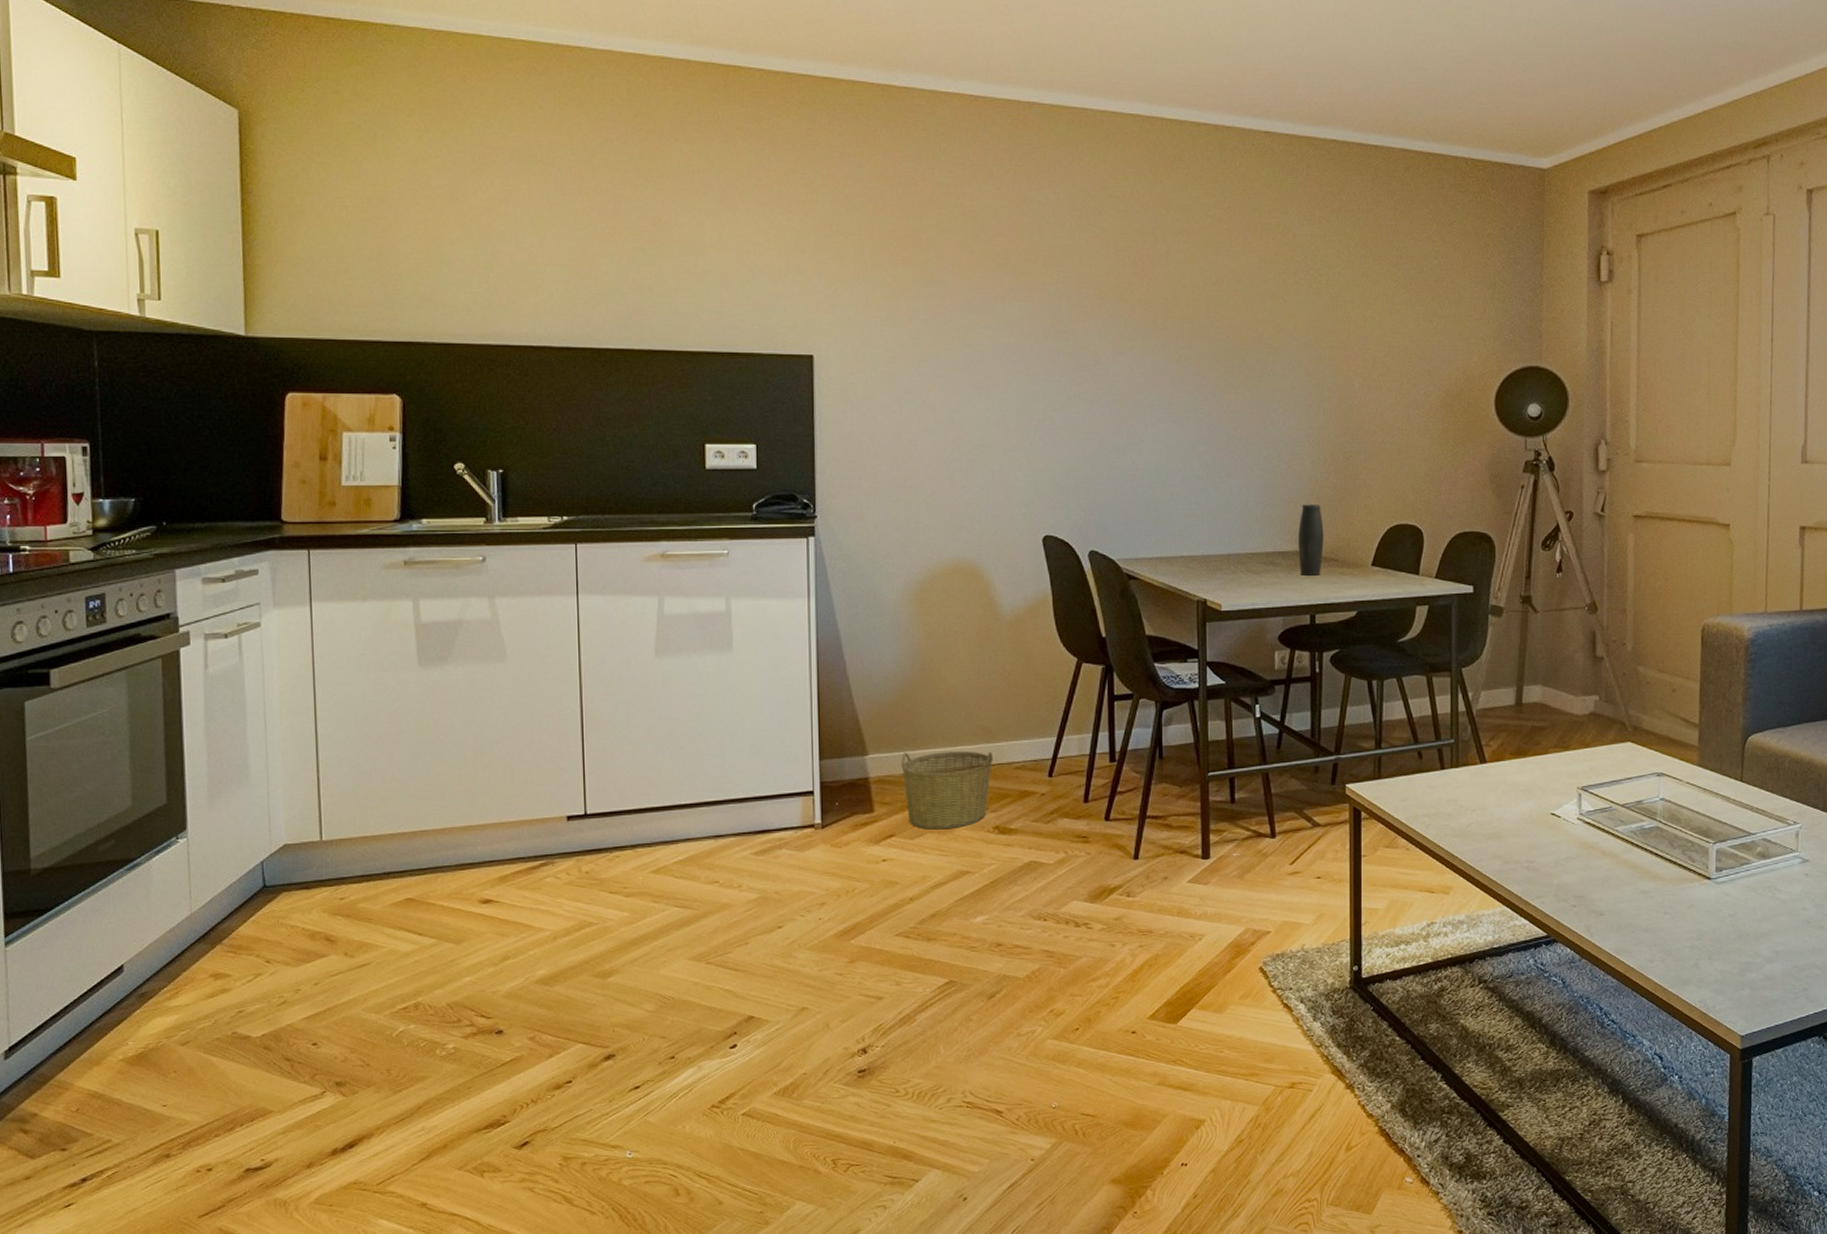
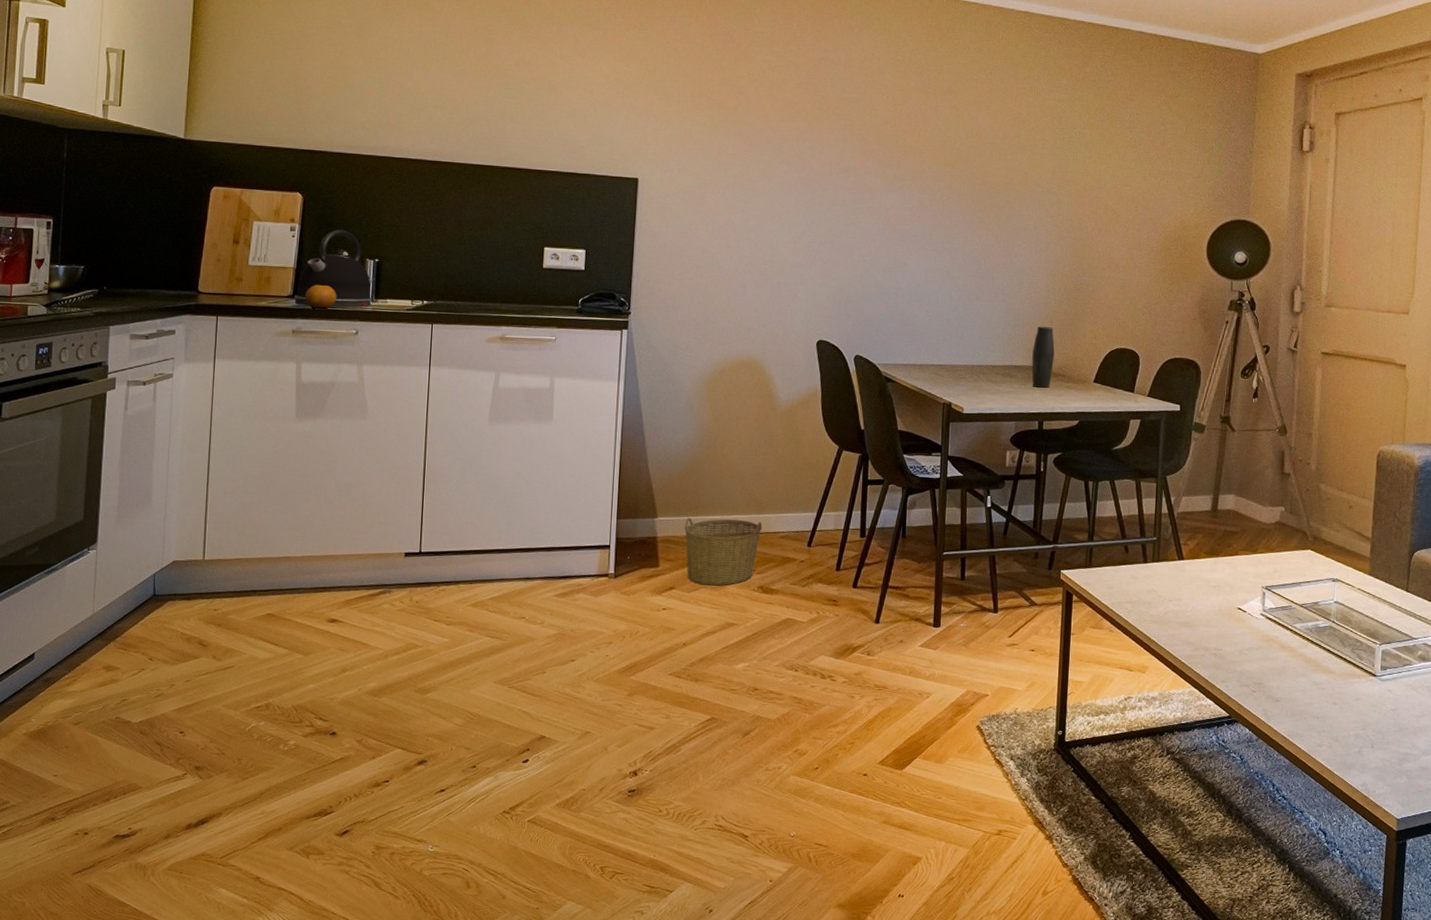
kettle: none [403,436,499,532] -> present [294,229,372,308]
fruit: none [416,504,456,533] -> present [305,284,337,309]

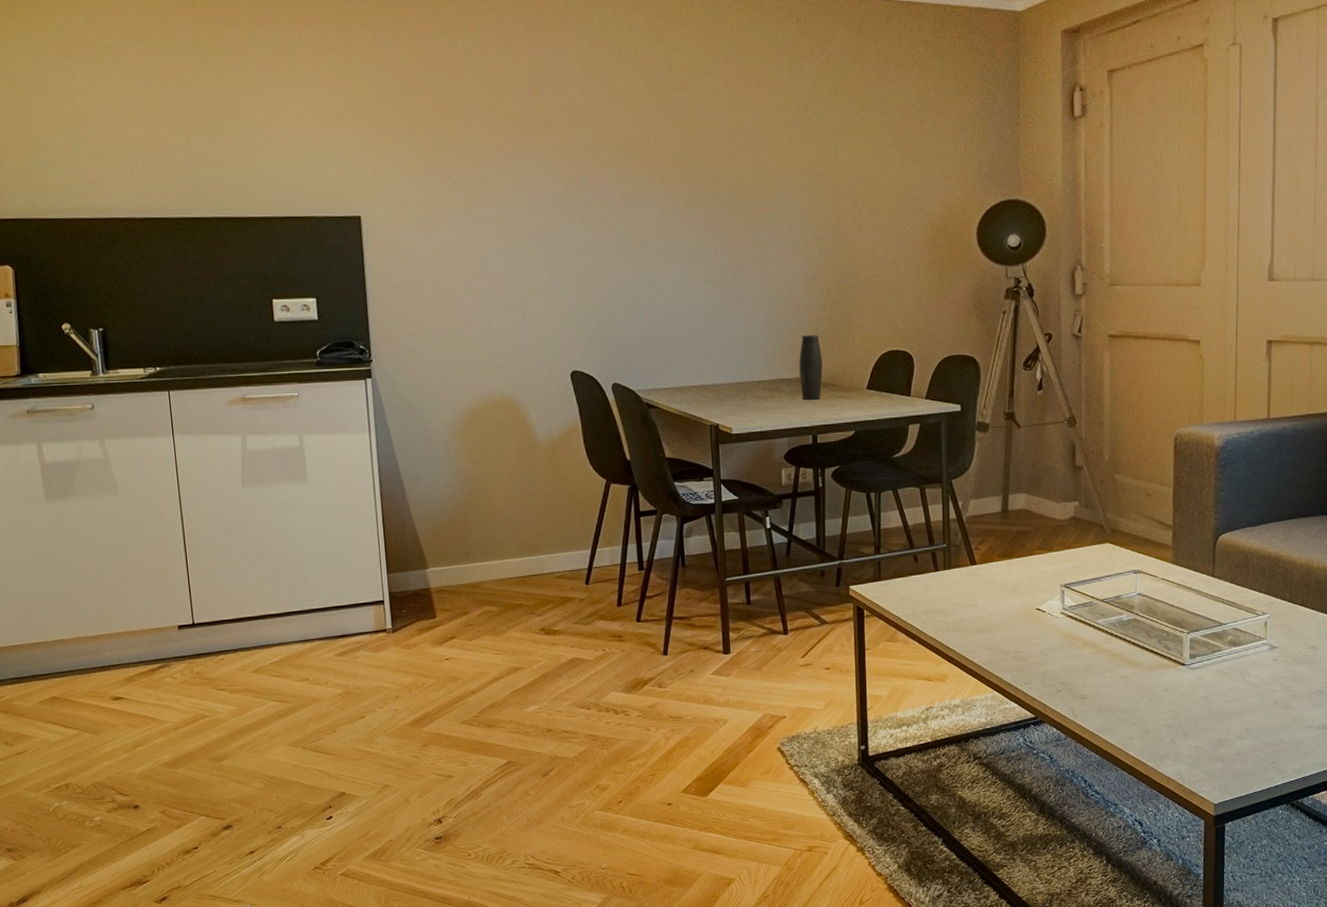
kettle: present [294,229,372,308] -> none [23,300,103,385]
fruit: present [305,284,337,309] -> none [33,360,67,386]
basket: present [684,517,763,586] -> none [457,563,537,632]

